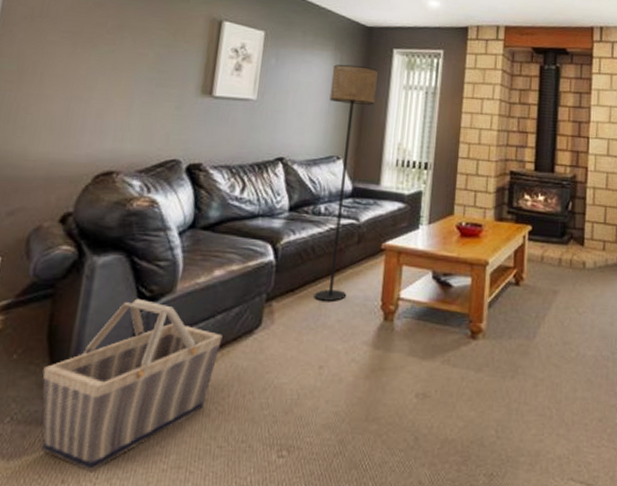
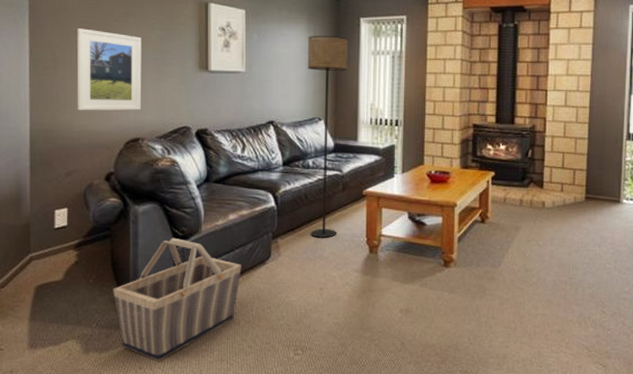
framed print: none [38,38,136,138] -> present [77,28,142,111]

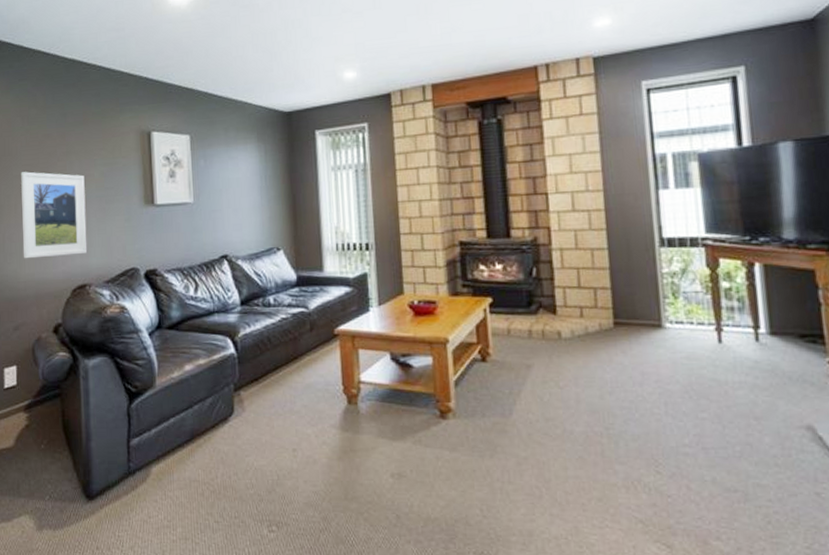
basket: present [113,237,242,361] -> none [65,394,202,540]
floor lamp: present [307,35,348,238] -> none [258,153,308,388]

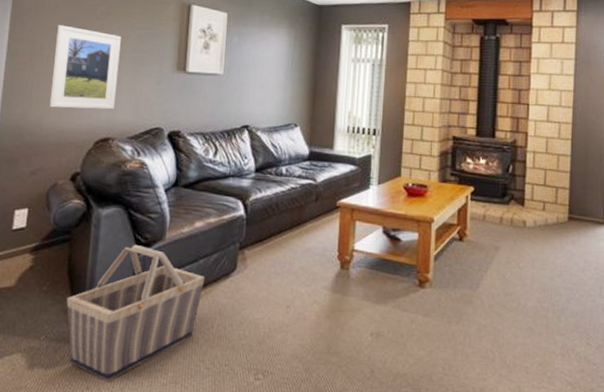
basket: none [65,394,202,540] -> present [66,244,205,381]

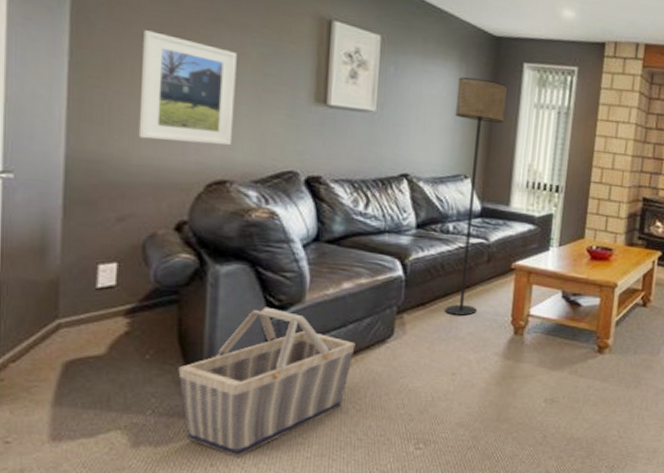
floor lamp: none [279,40,328,251] -> present [444,77,507,316]

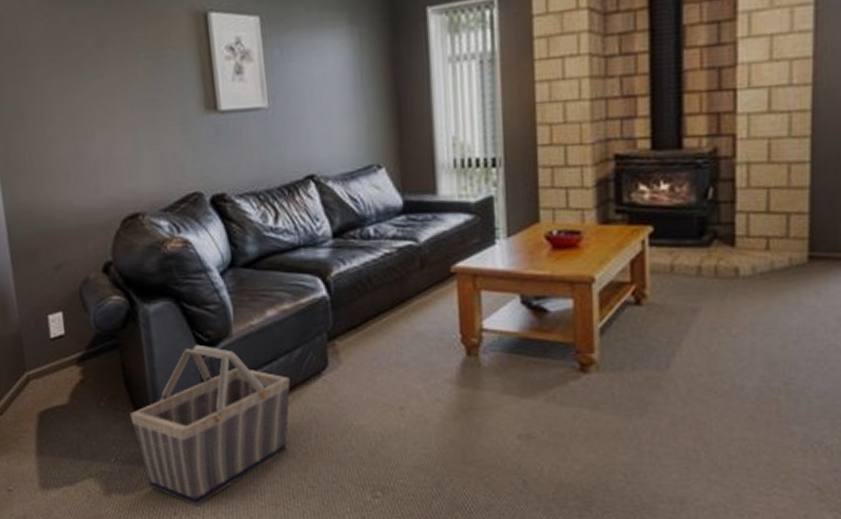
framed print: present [138,30,237,146] -> none [43,69,137,182]
floor lamp: present [444,77,507,316] -> none [351,39,418,337]

